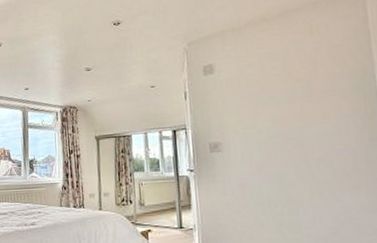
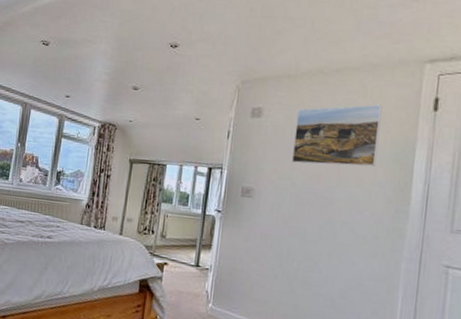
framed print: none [248,38,339,110] -> present [292,104,383,167]

